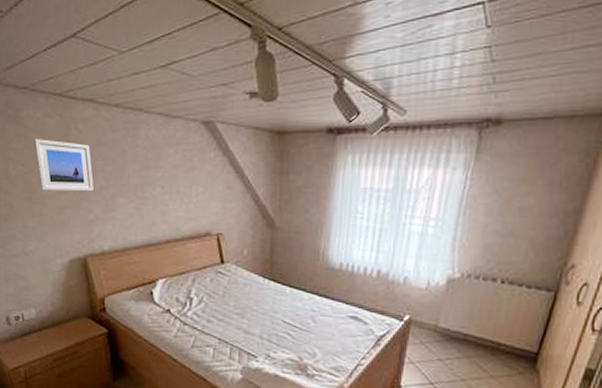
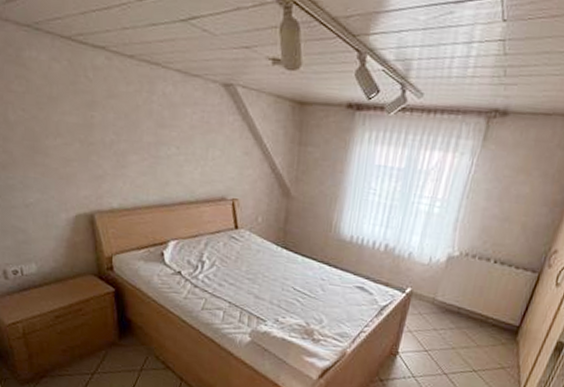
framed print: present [33,139,94,192] -> none [36,83,104,146]

